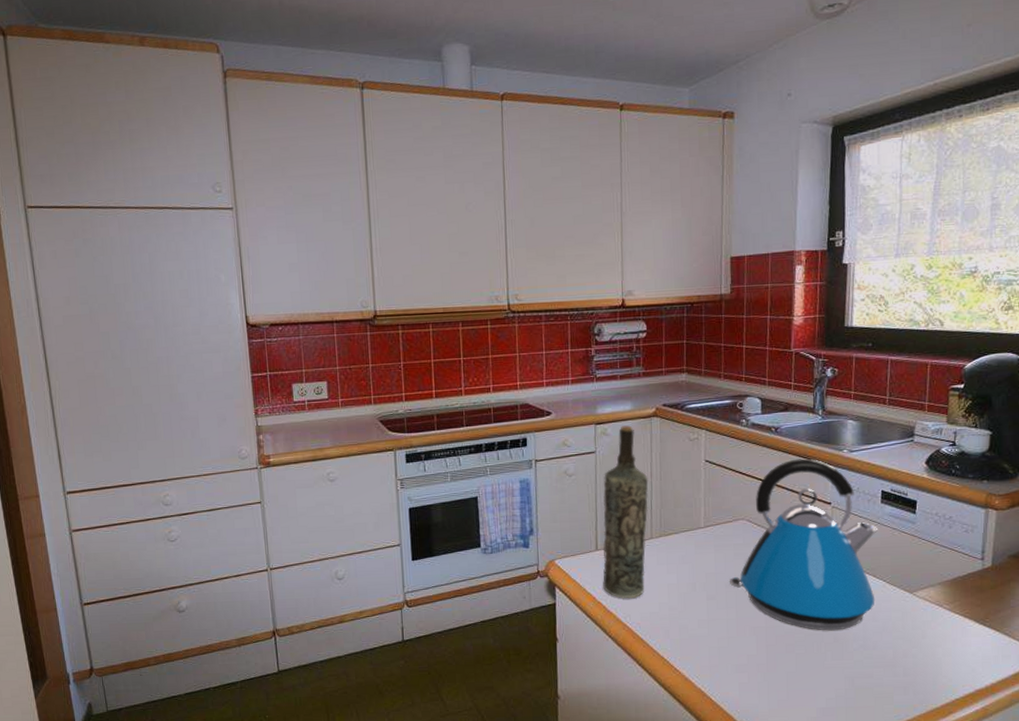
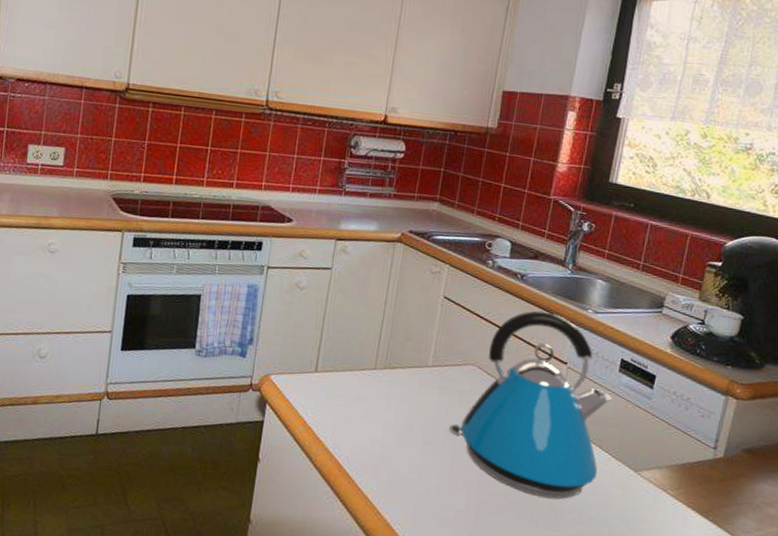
bottle: present [603,425,649,599] -> none [316,246,382,430]

